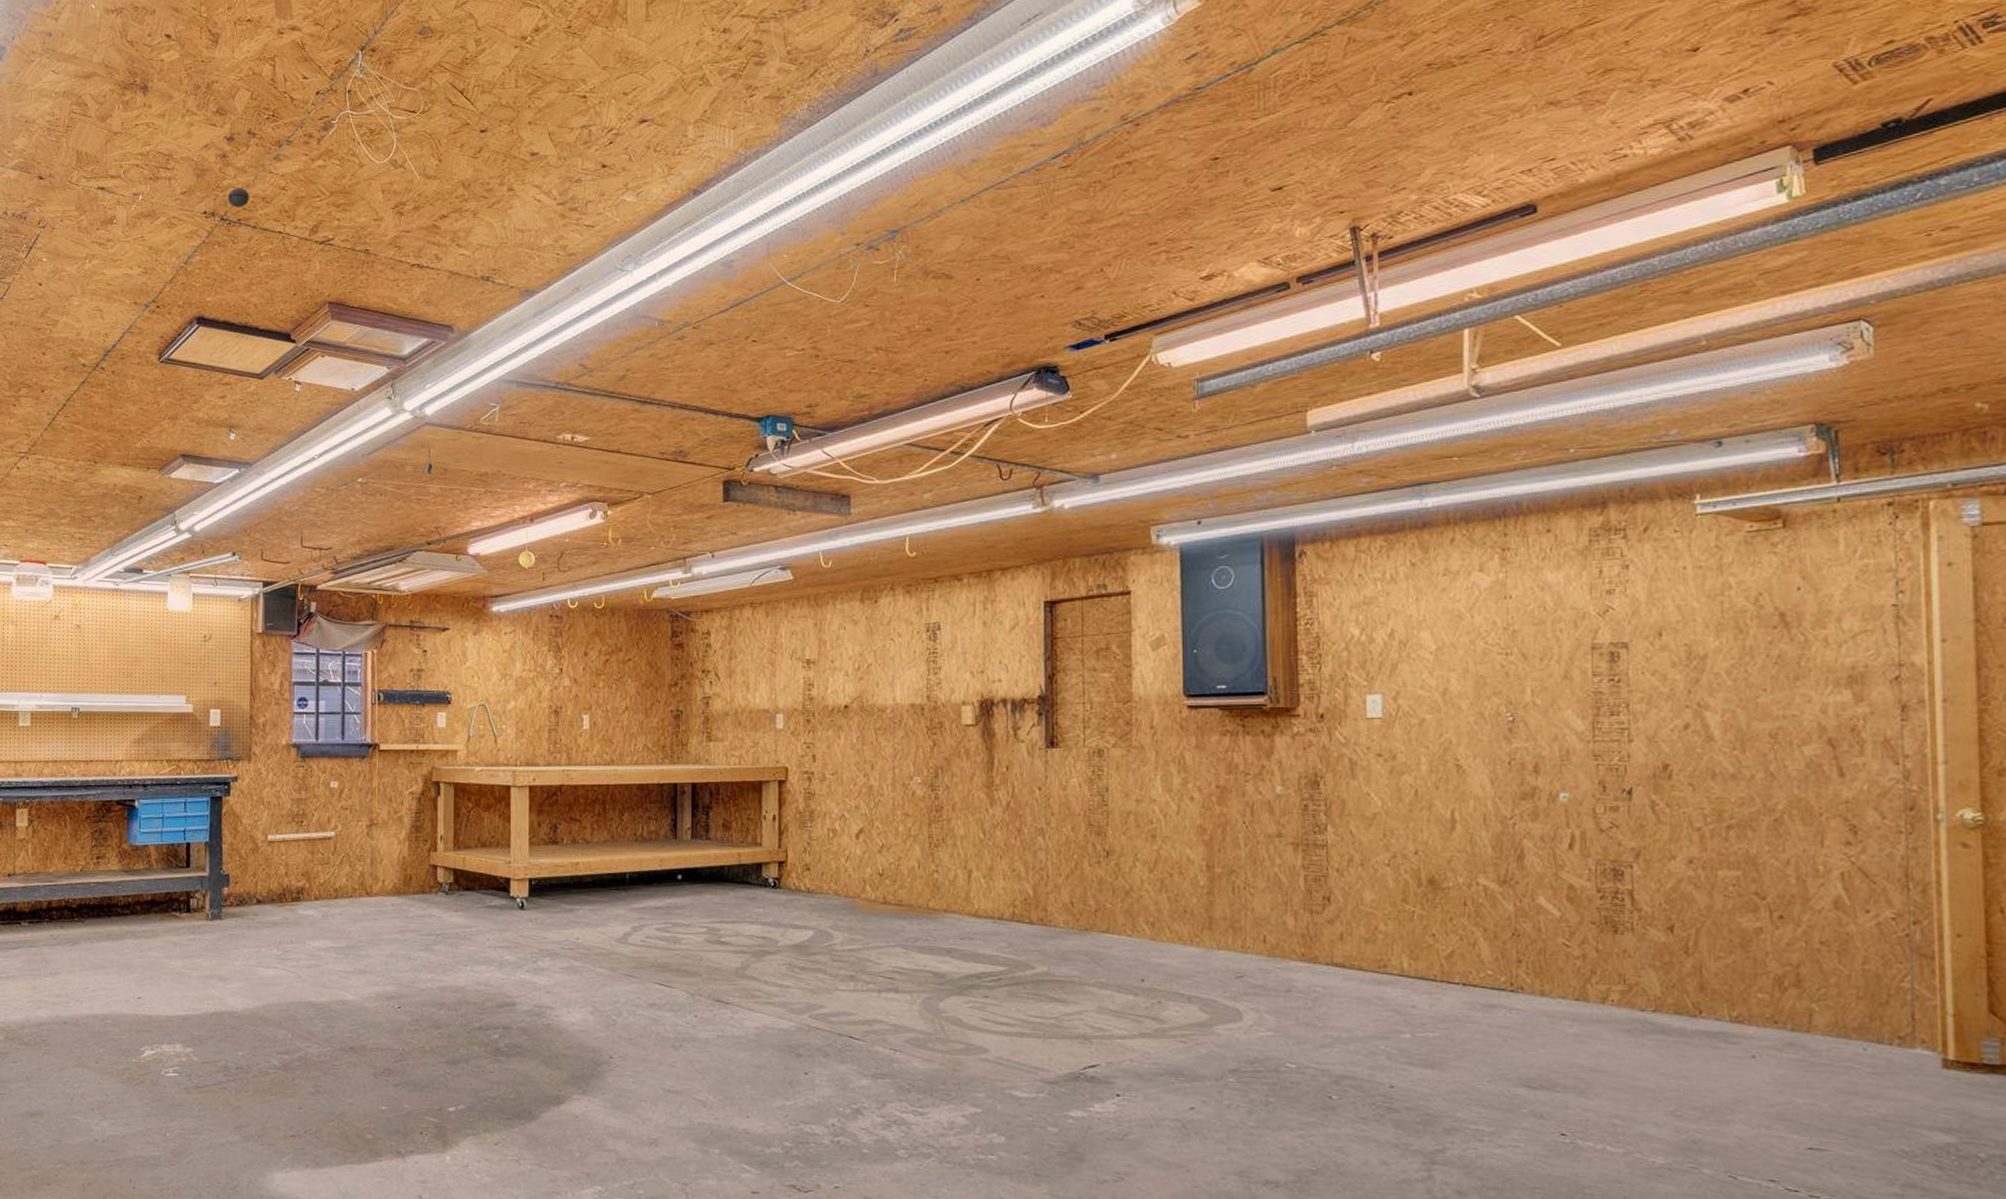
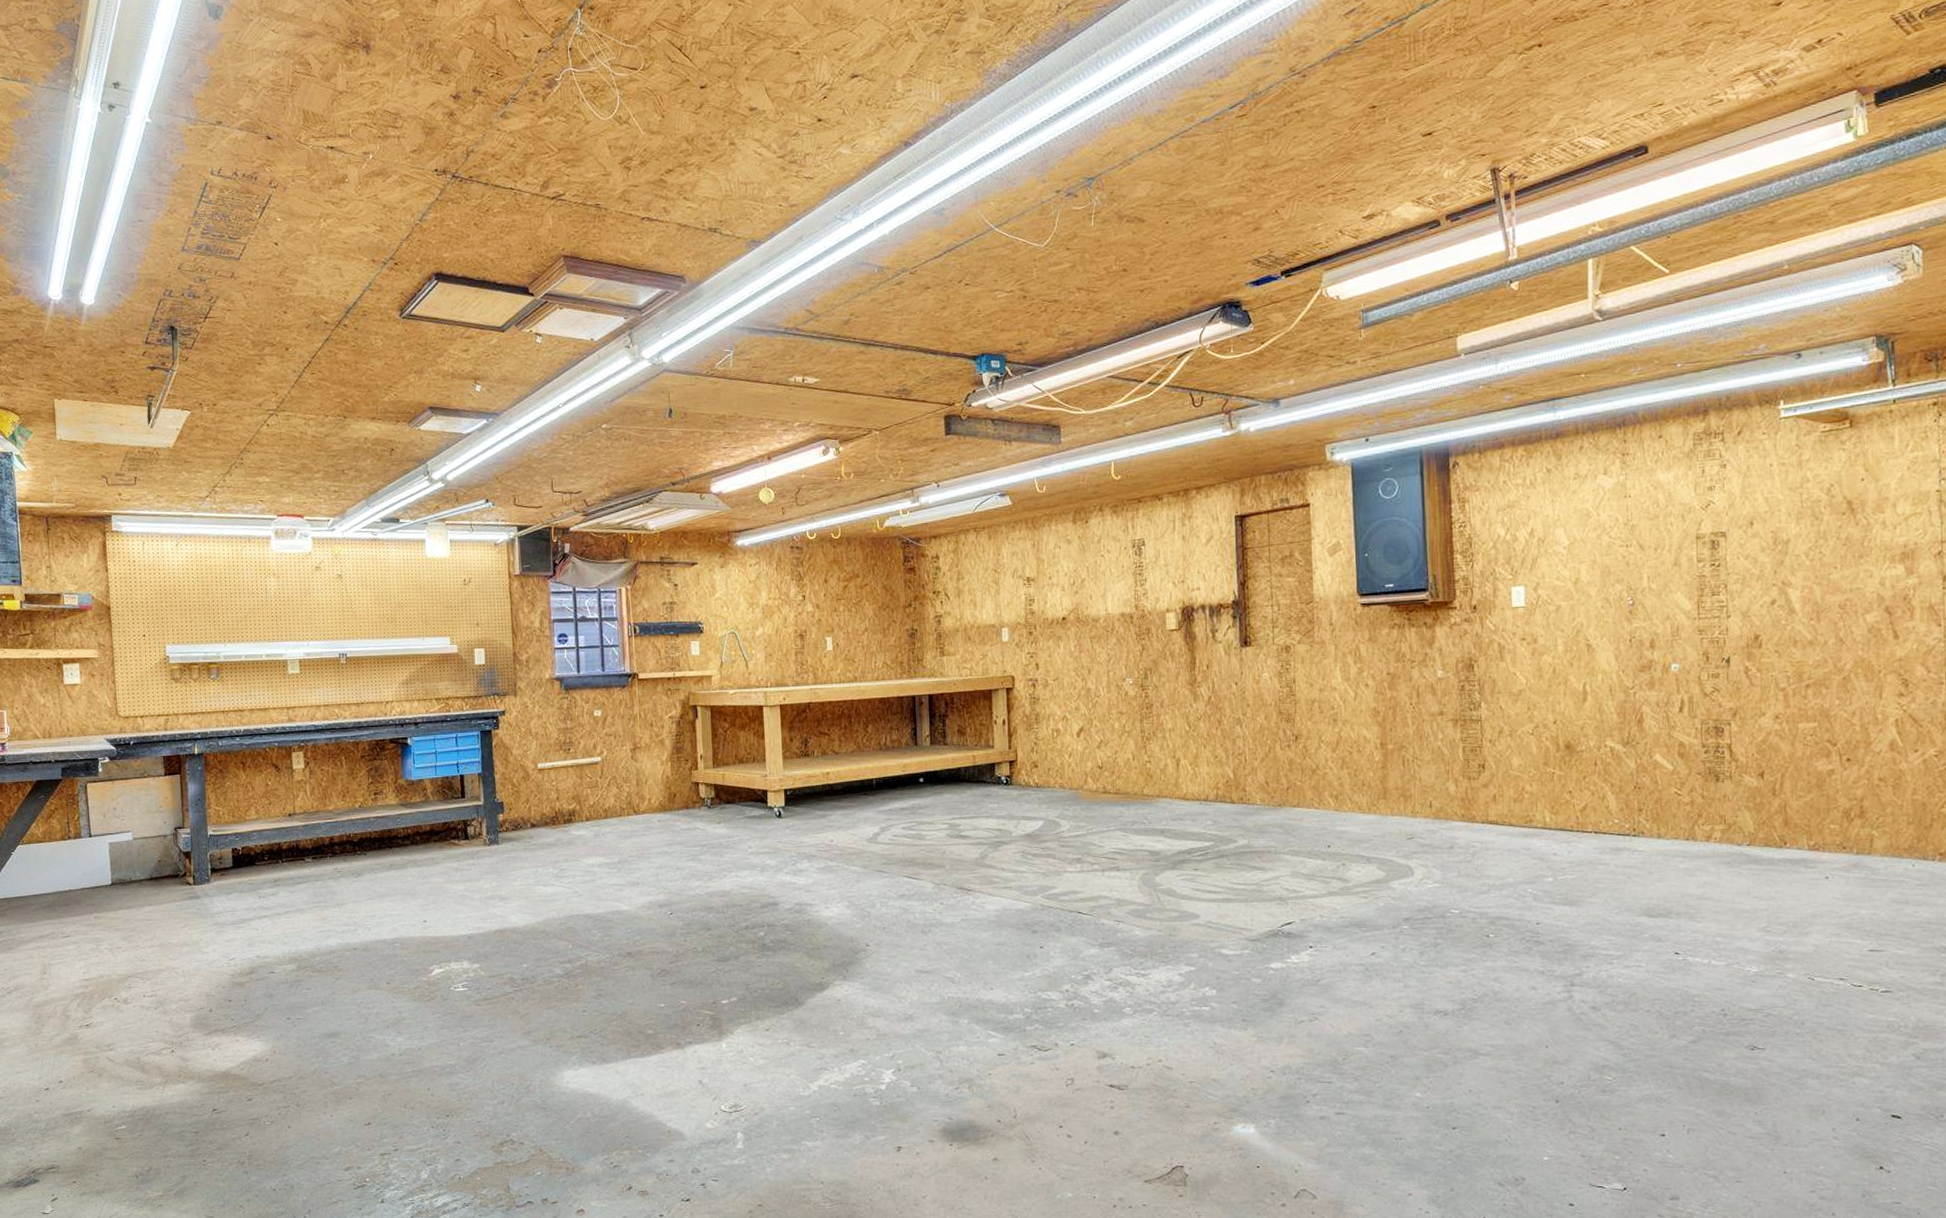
smoke detector: present [227,188,250,208] -> none [457,145,480,165]

